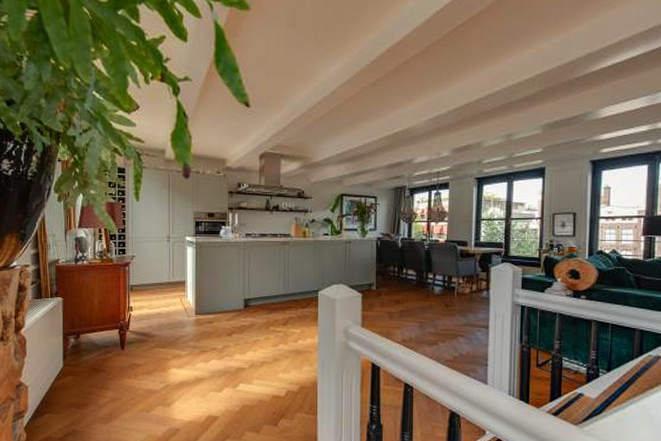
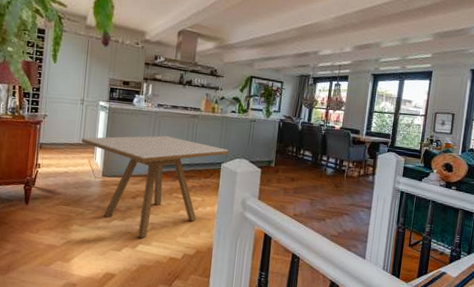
dining table: none [171,267,324,377] -> present [81,135,229,238]

